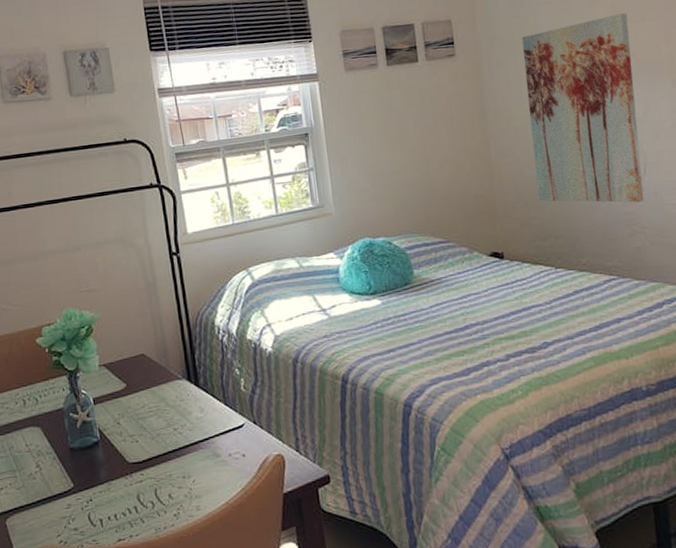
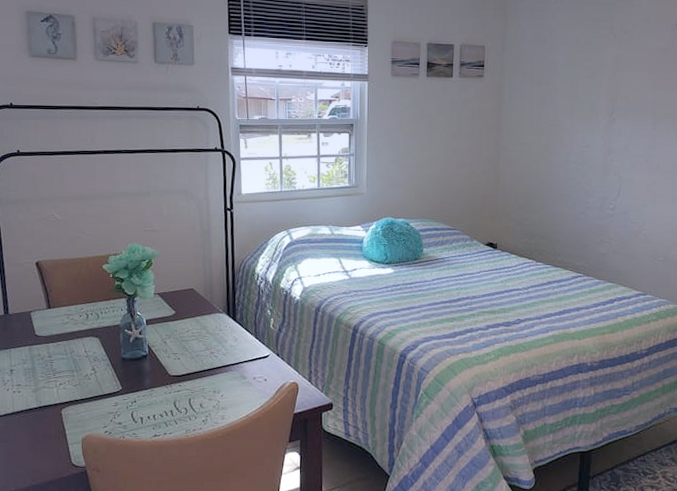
wall art: present [522,13,644,203] -> none [532,62,627,218]

